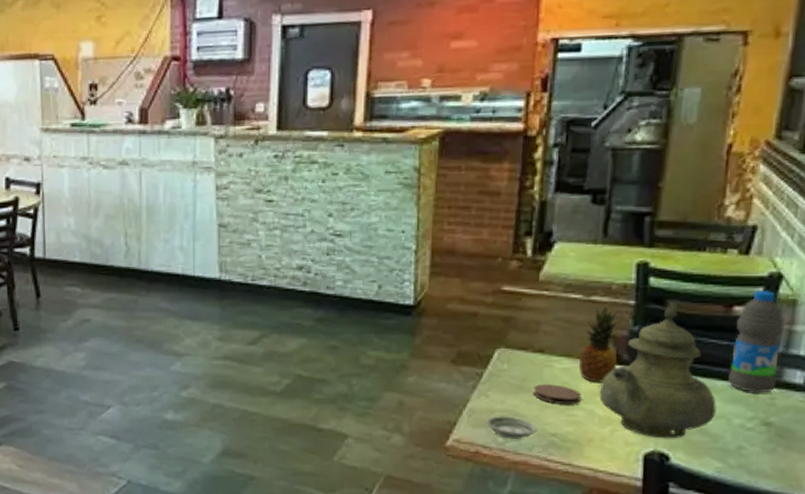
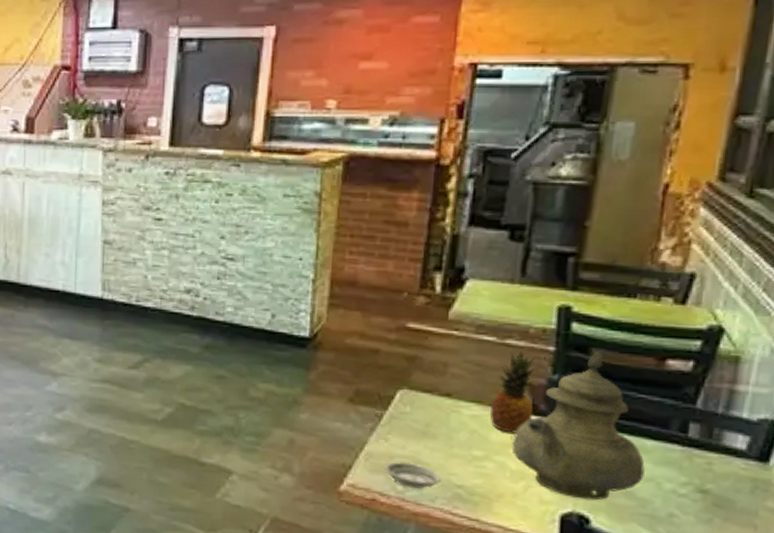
coaster: present [533,384,582,405] -> none [438,431,493,456]
water bottle: present [728,290,785,393] -> none [659,344,725,457]

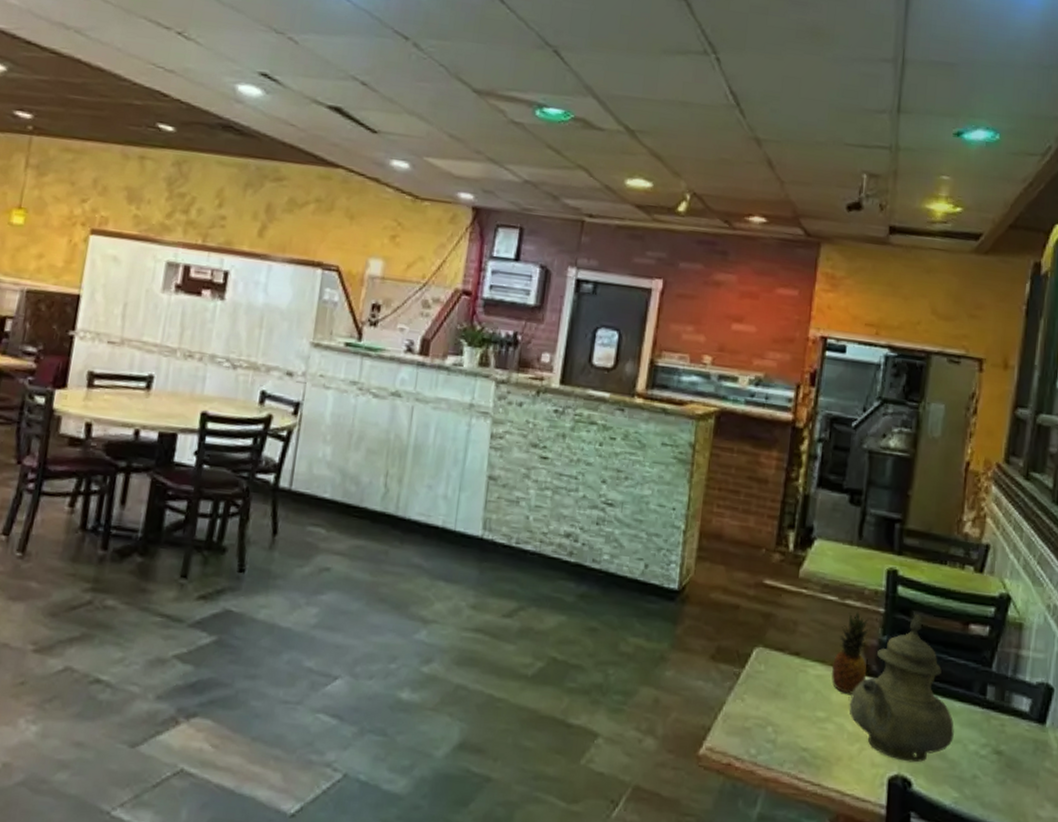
saucer: present [384,461,441,489] -> none [740,722,789,753]

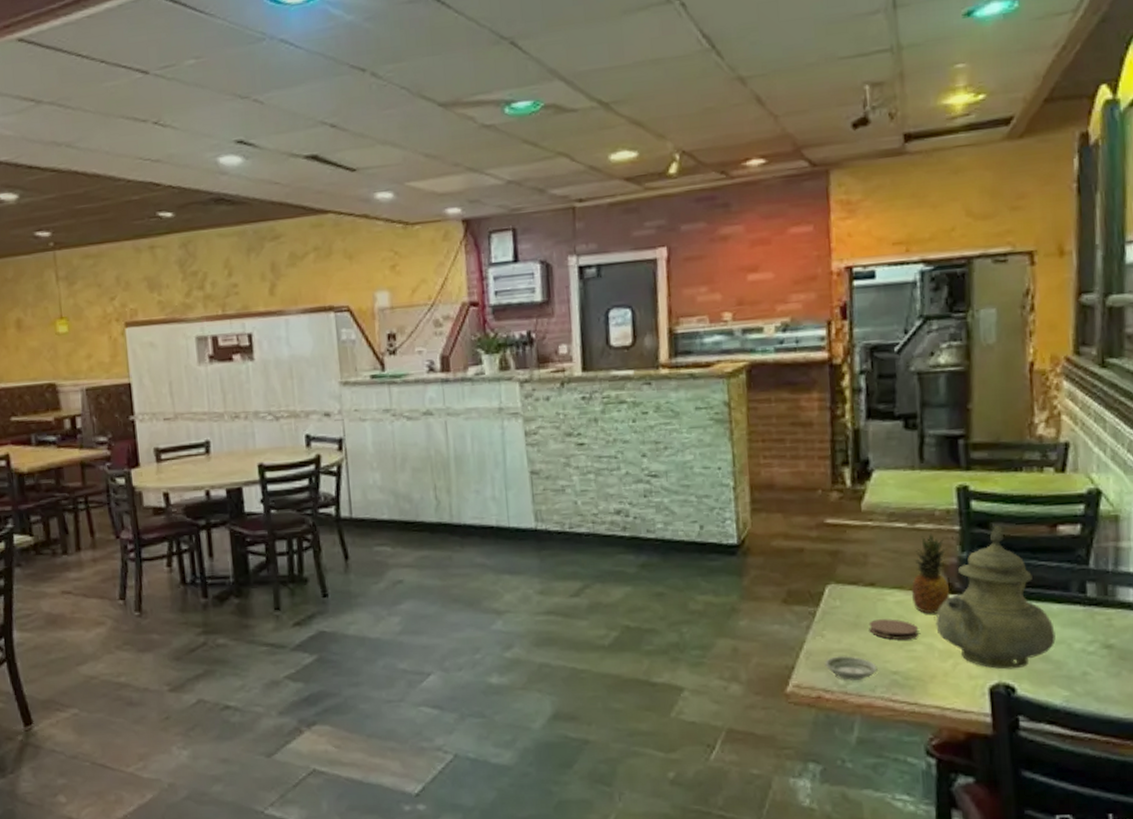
saucer: none [740,722,789,753] -> present [825,655,878,681]
coaster: none [787,691,833,717] -> present [868,619,919,640]

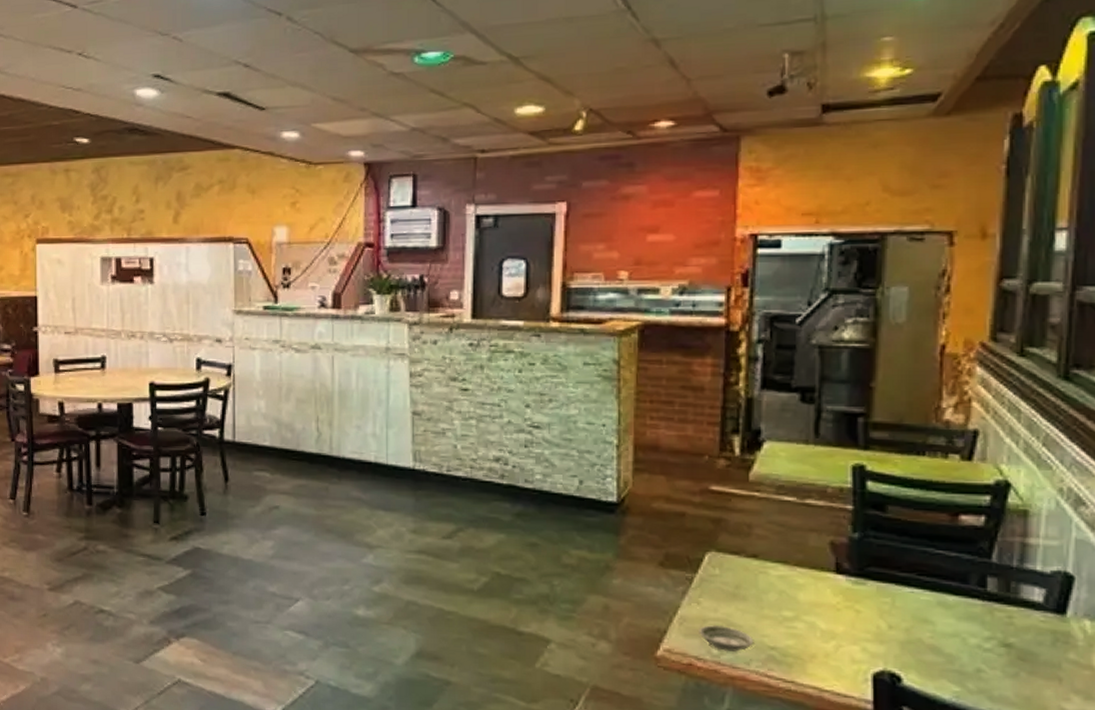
coaster: present [868,619,919,640] -> none [748,592,802,616]
fruit: present [910,533,951,615] -> none [795,510,838,594]
teapot: present [935,524,1056,670] -> none [820,508,949,658]

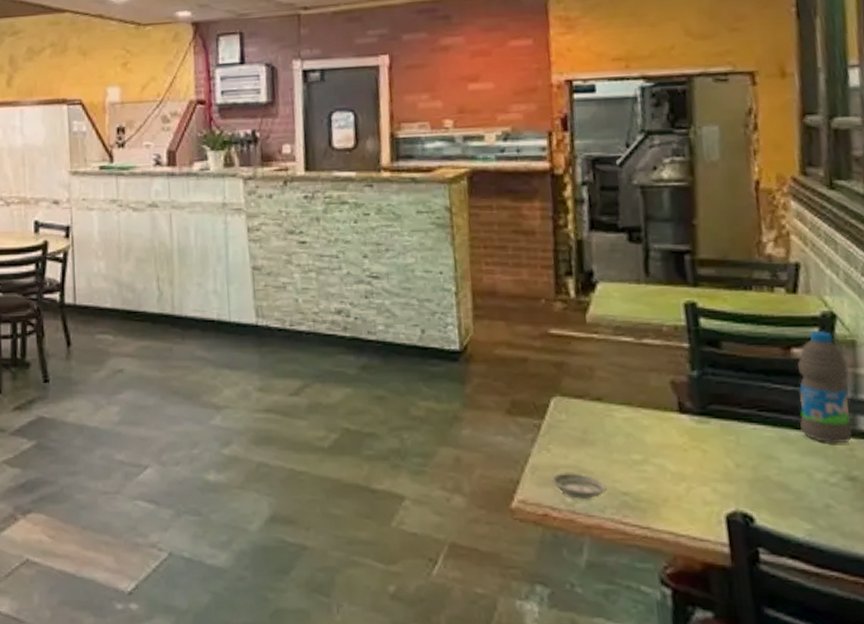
water bottle: none [960,498,1017,611] -> present [798,330,852,444]

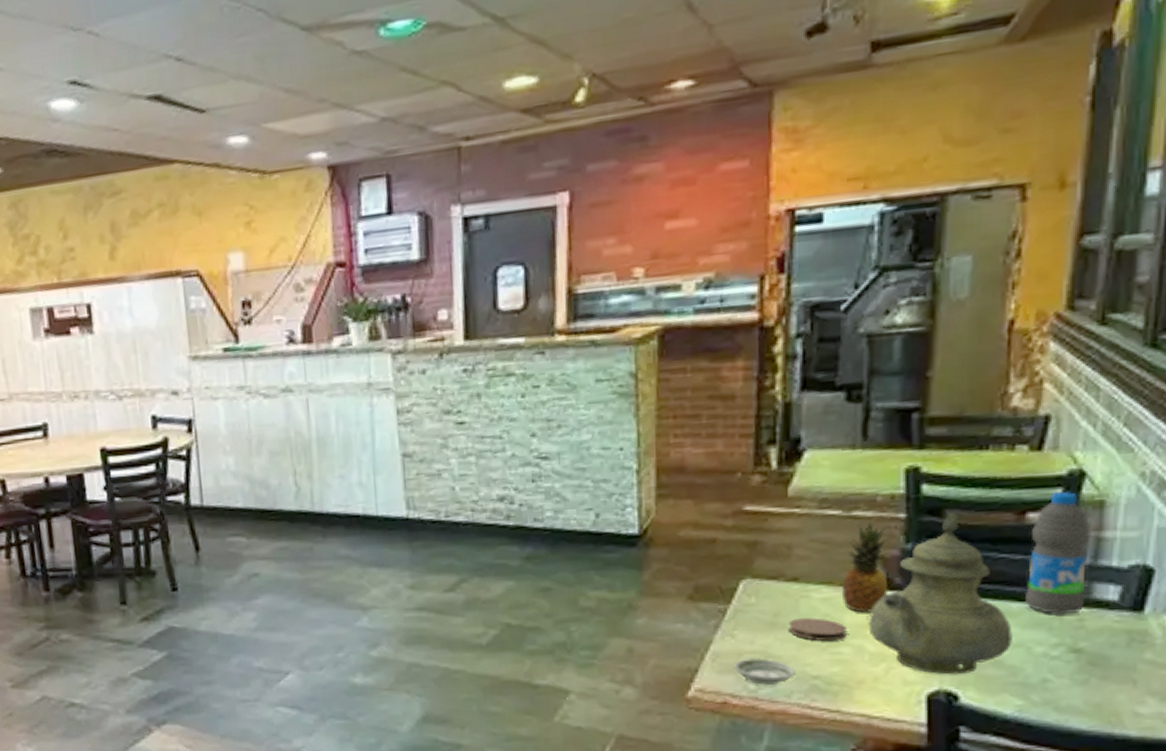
coaster: none [596,436,649,460] -> present [788,618,848,642]
fruit: none [639,349,681,435] -> present [841,521,888,614]
teapot: none [666,344,795,497] -> present [868,511,1012,675]

